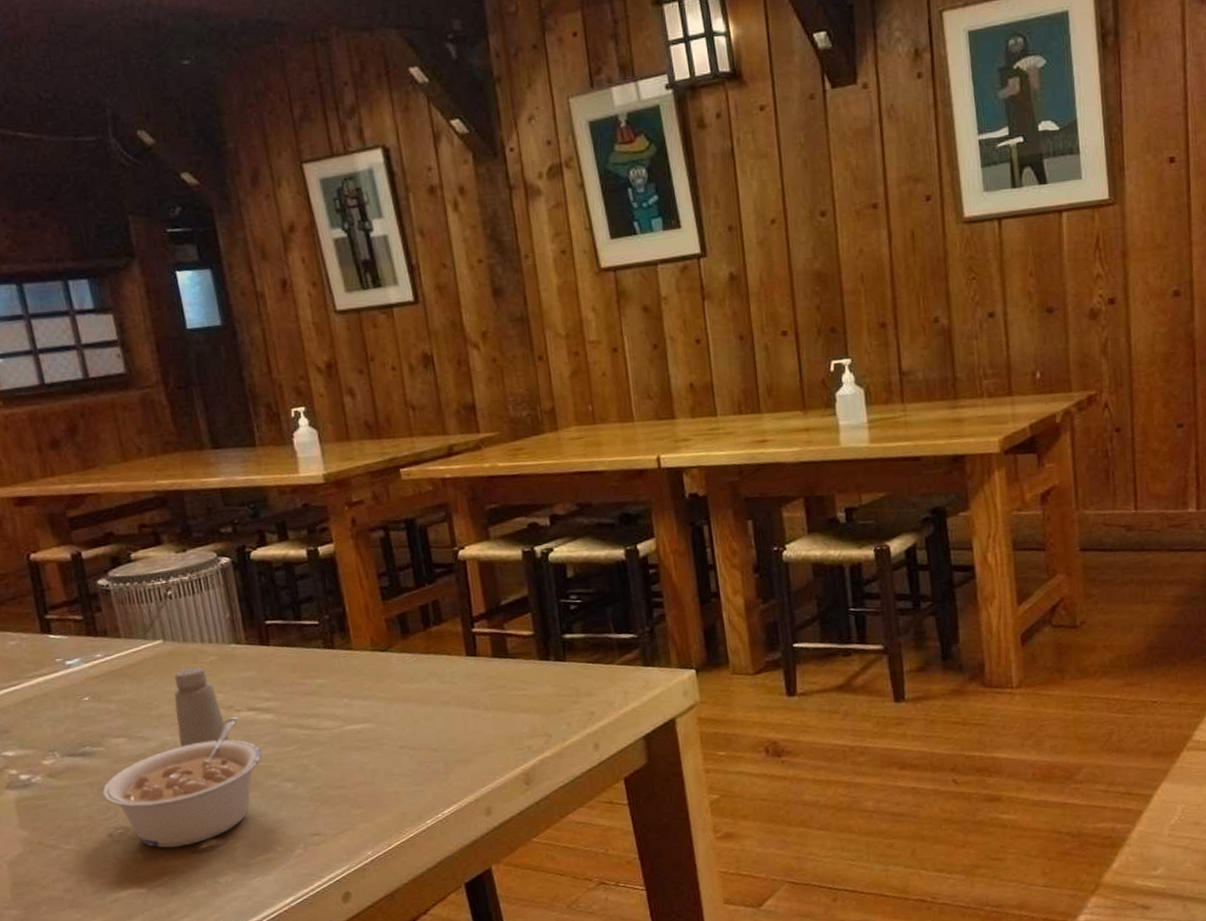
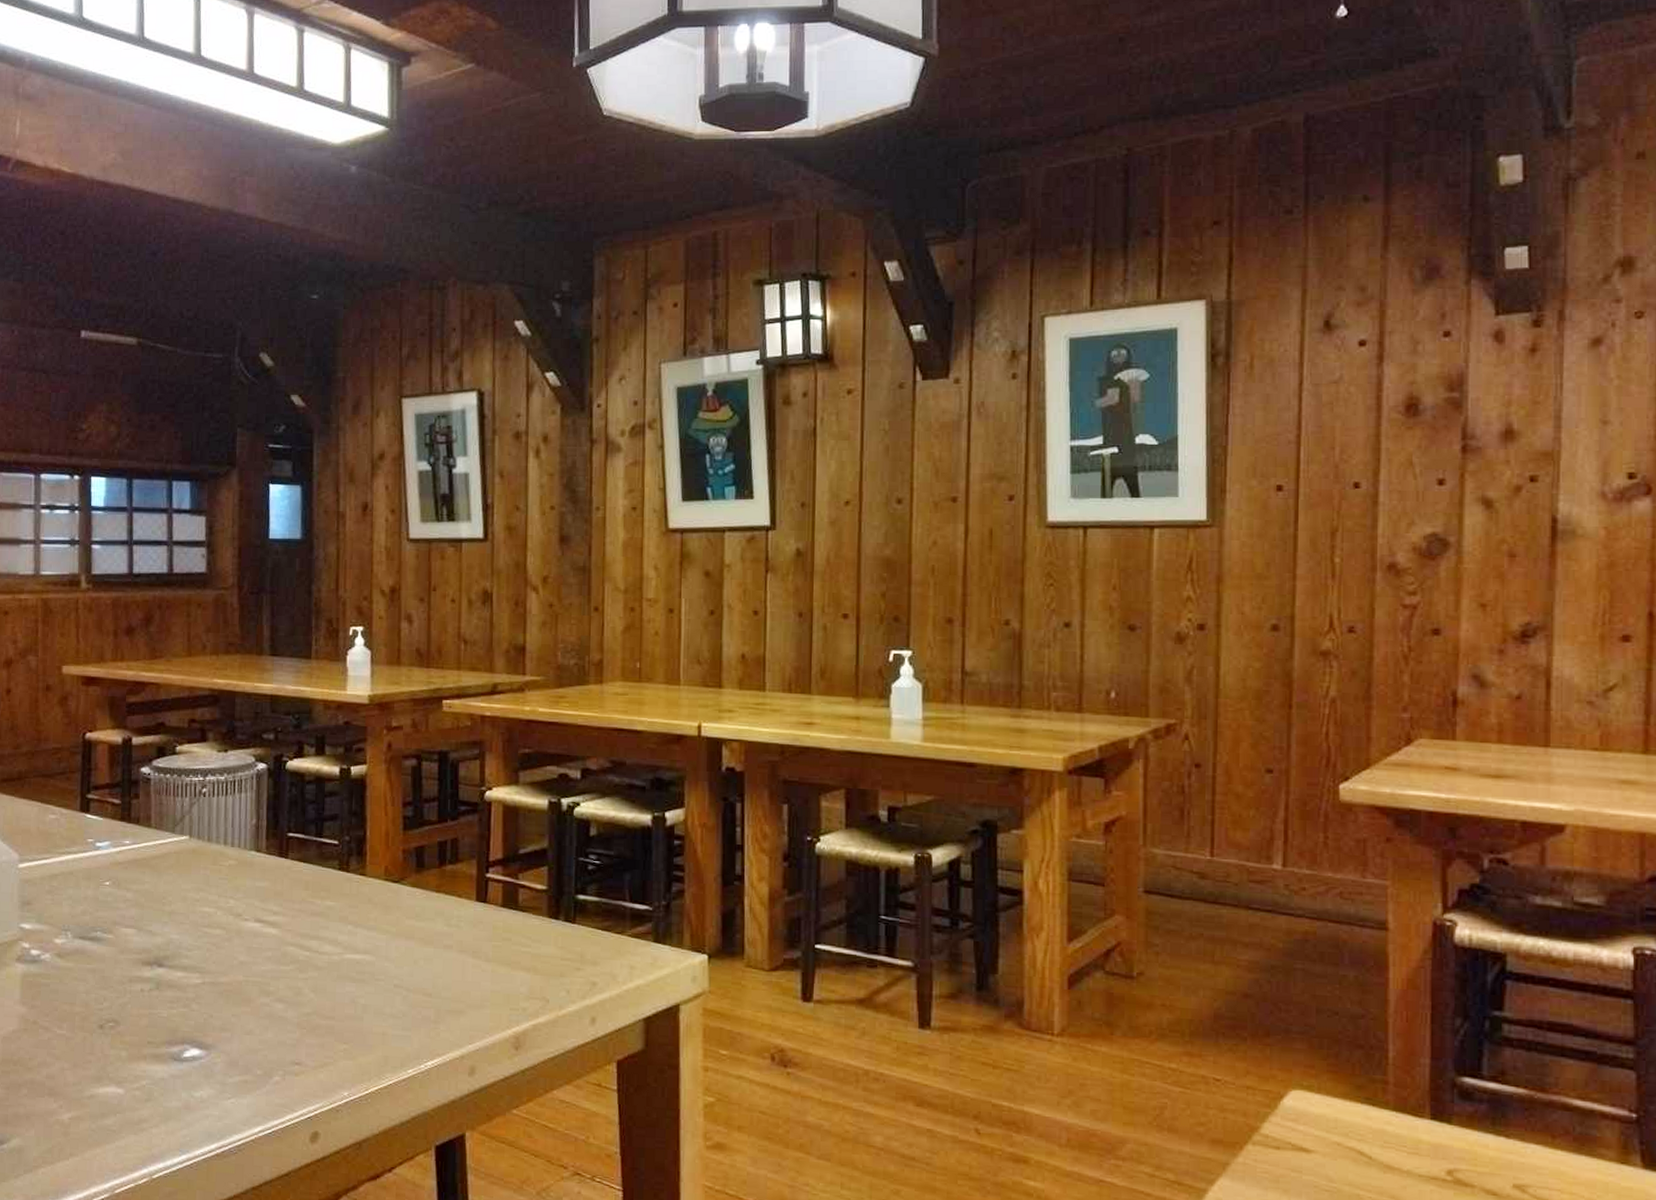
legume: present [102,717,262,848] -> none [102,926,259,1052]
saltshaker: present [174,666,229,748] -> none [185,868,232,949]

